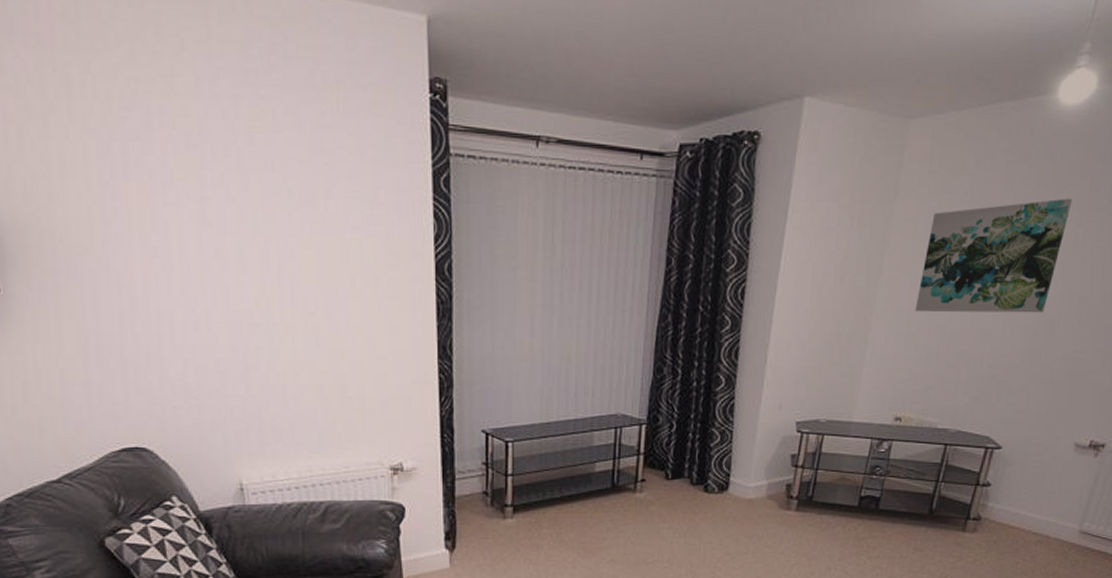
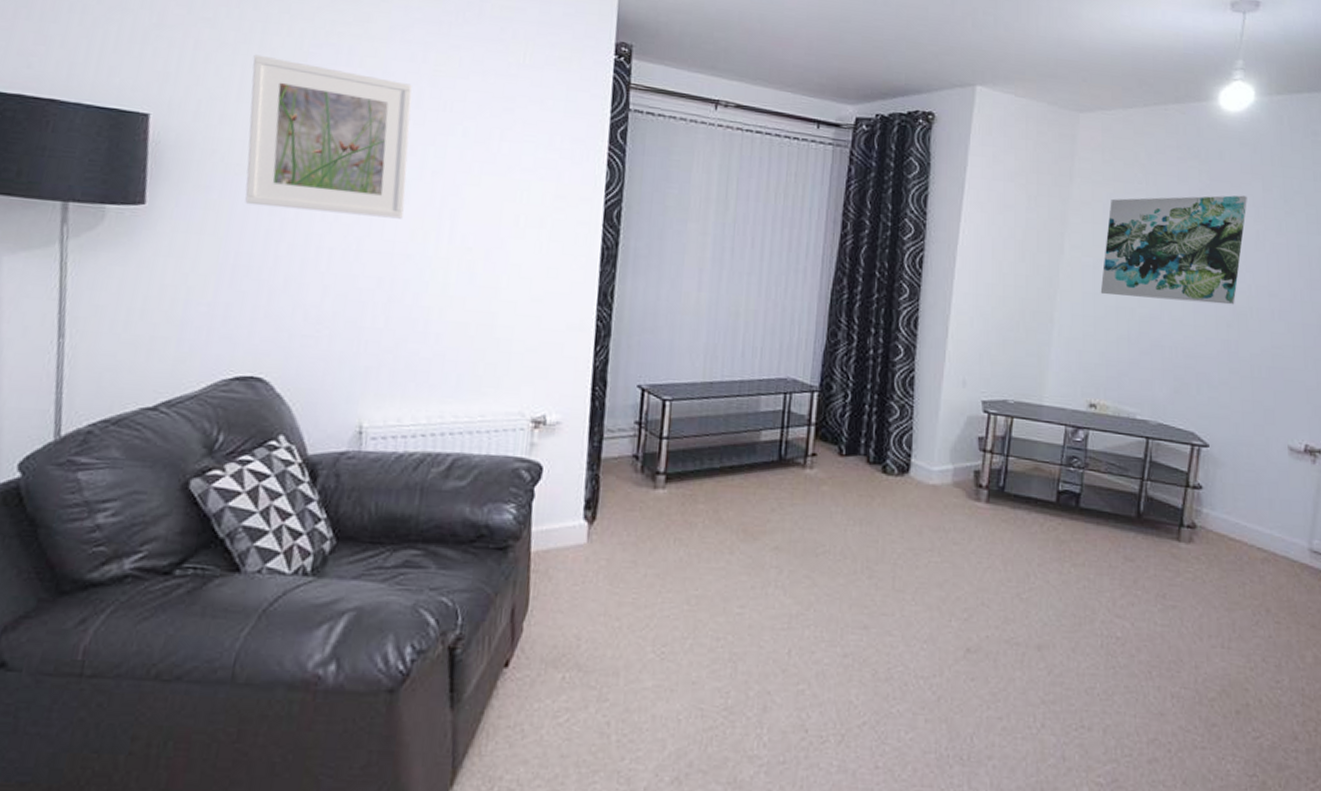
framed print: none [65,123,245,288] -> present [245,54,412,219]

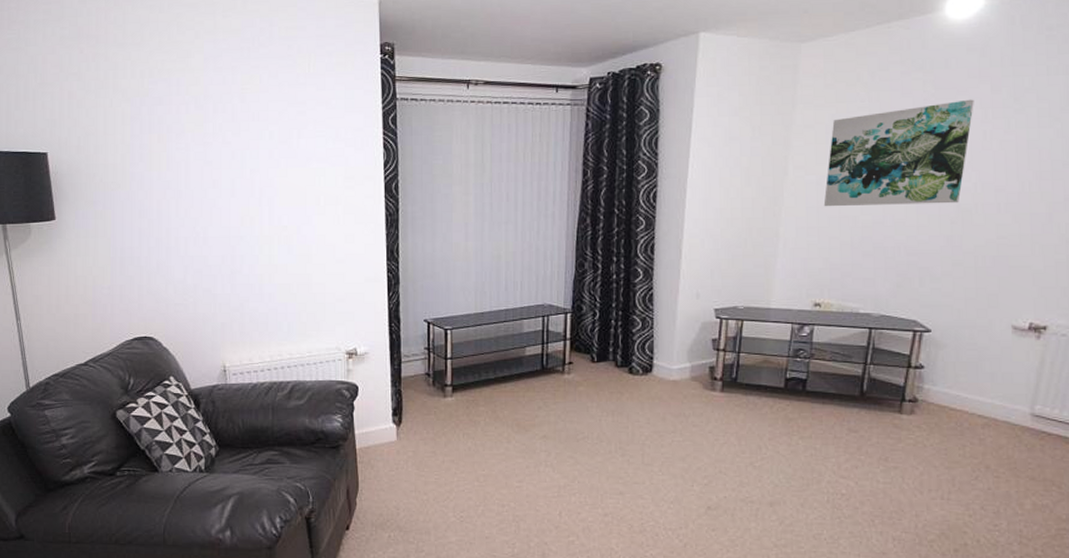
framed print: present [245,54,412,219] -> none [110,96,234,212]

